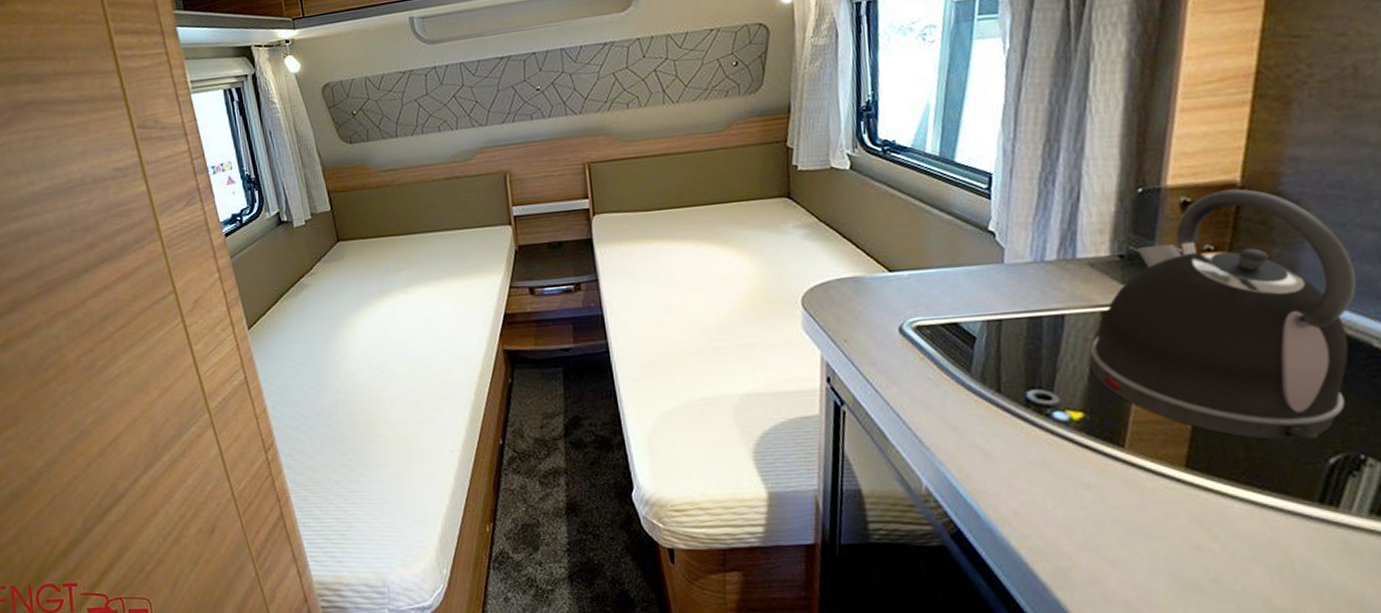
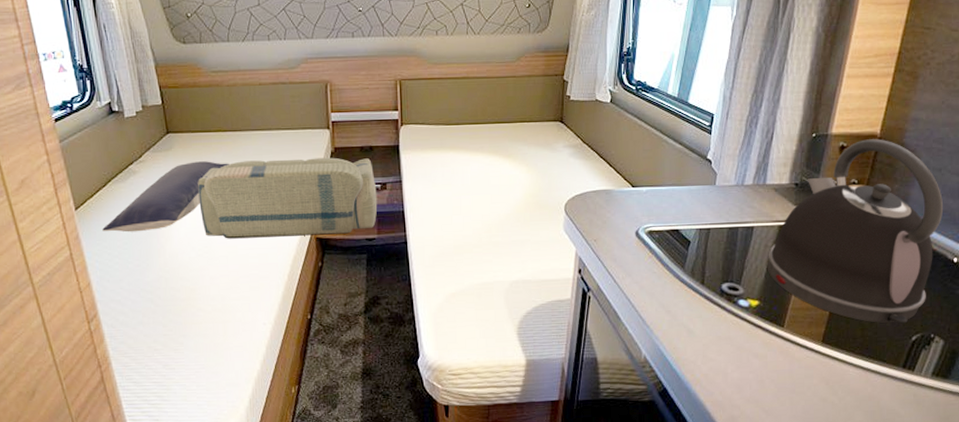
pillow: none [276,269,404,352] -> present [102,161,229,233]
towel: none [372,255,572,355] -> present [198,157,378,239]

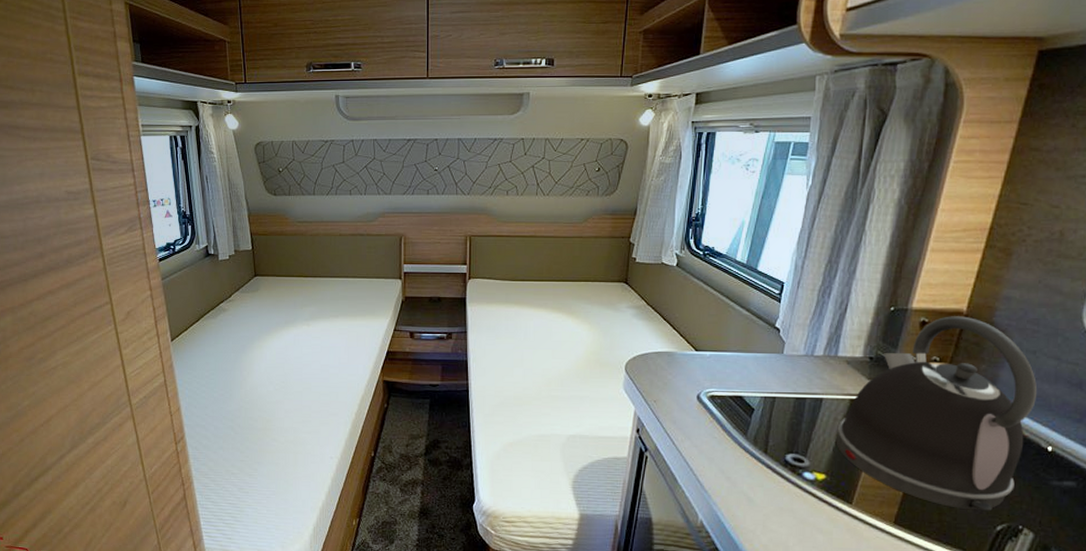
pillow: present [102,161,229,233] -> none [193,303,308,365]
towel: present [198,157,378,239] -> none [279,305,443,379]

